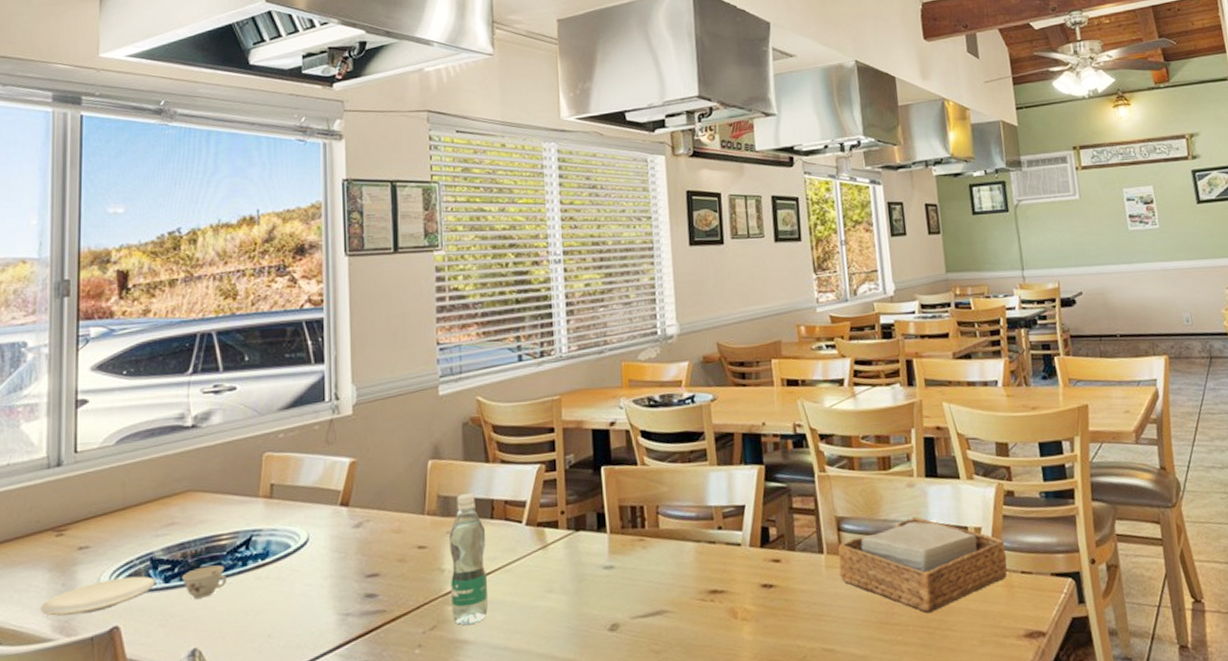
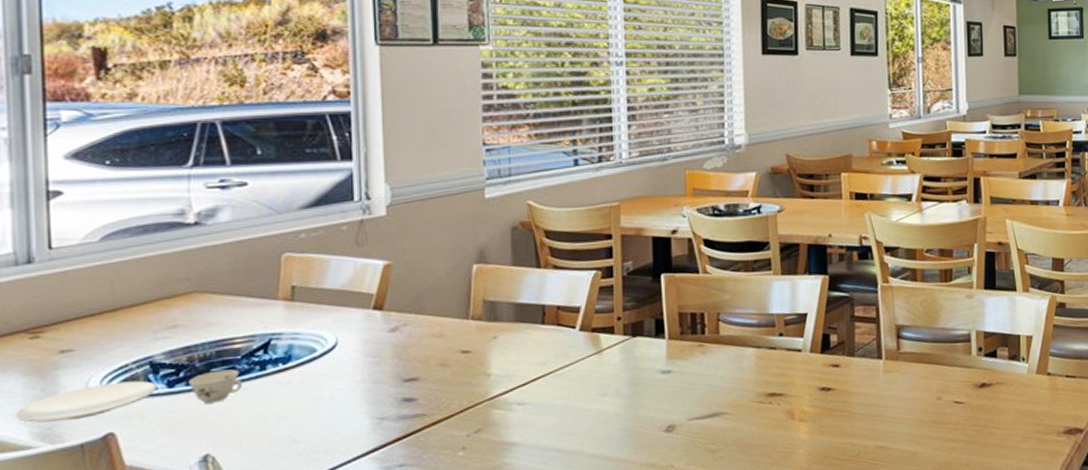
bottle: present [449,493,489,626] -> none [496,298,539,428]
napkin holder: present [838,517,1007,613] -> none [896,326,1054,413]

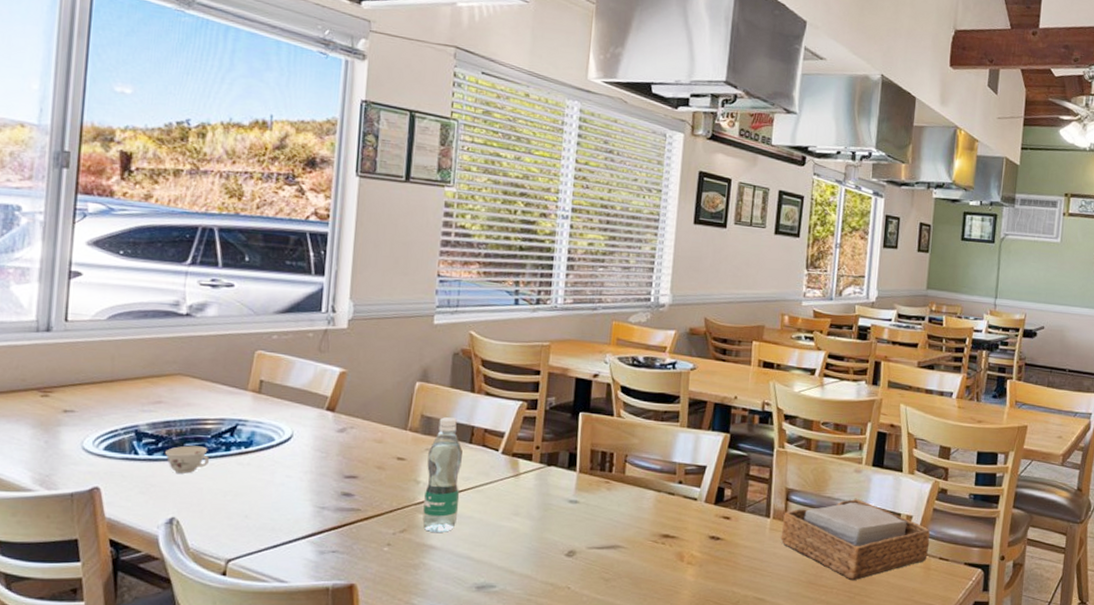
plate: present [14,380,157,423] -> none [20,443,139,471]
bottle: none [496,298,539,428] -> present [422,417,463,533]
napkin holder: none [896,326,1054,413] -> present [780,499,931,580]

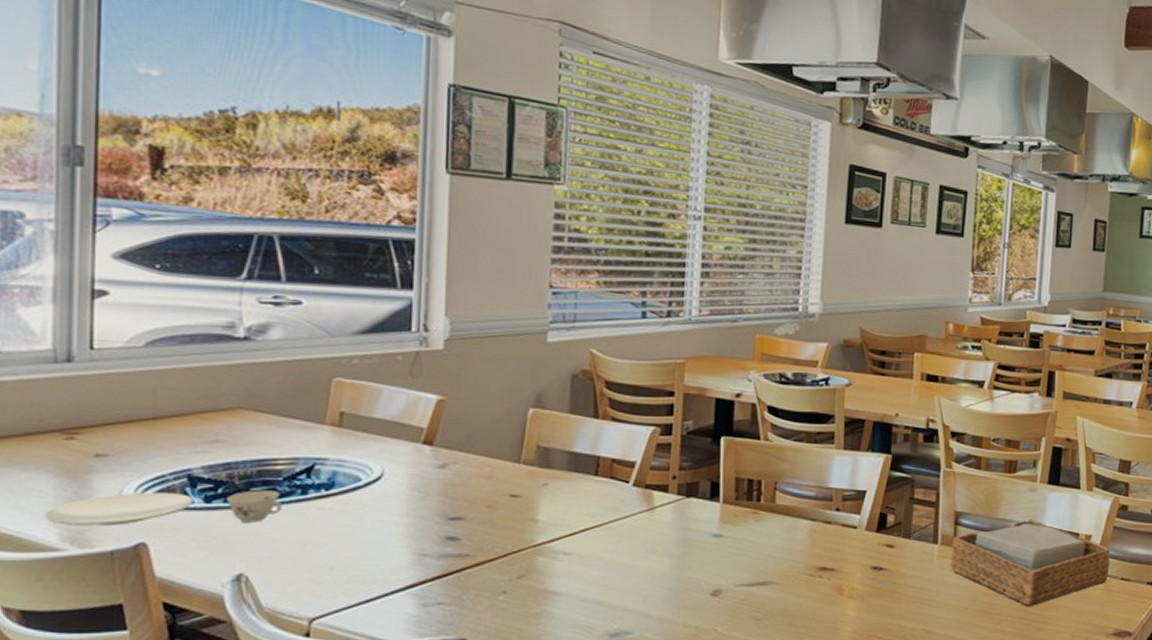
plate: none [20,443,139,471] -> present [43,492,193,525]
bottle: present [422,417,463,533] -> none [543,447,587,577]

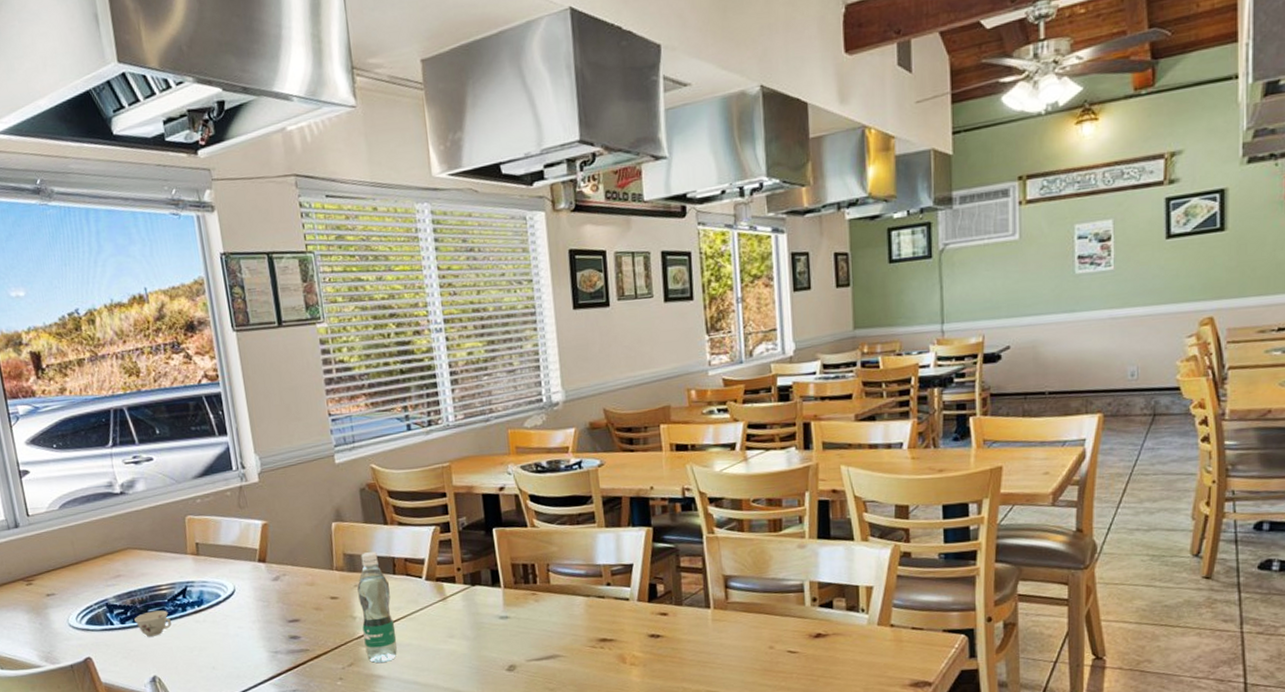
plate: present [43,492,193,525] -> none [26,618,114,648]
bottle: none [543,447,587,577] -> present [357,552,398,664]
napkin holder: present [950,520,1111,606] -> none [725,576,898,662]

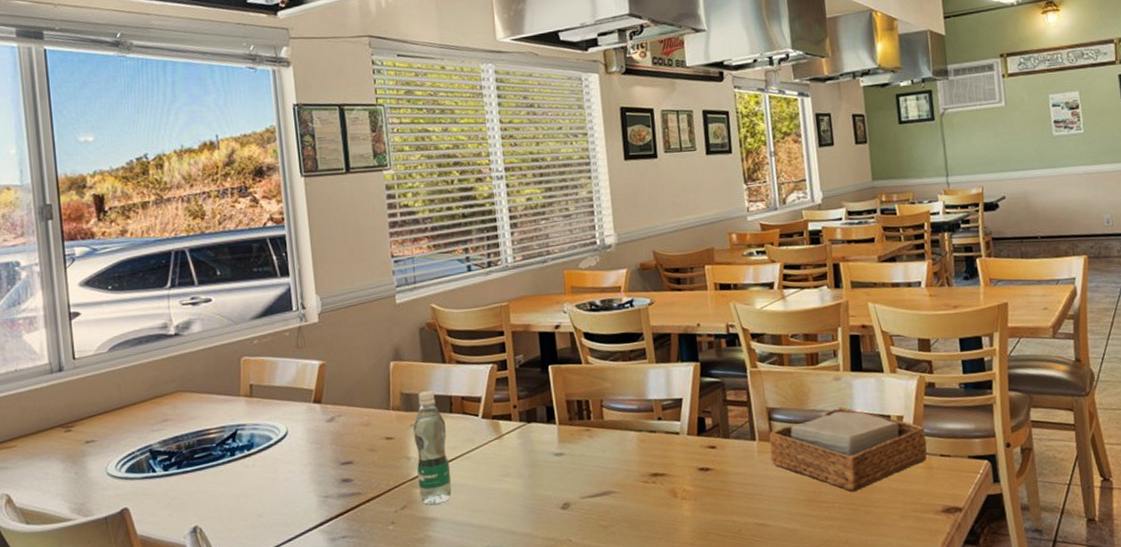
teacup: present [134,610,172,637] -> none [179,455,218,484]
napkin holder: none [725,576,898,662] -> present [769,407,927,491]

